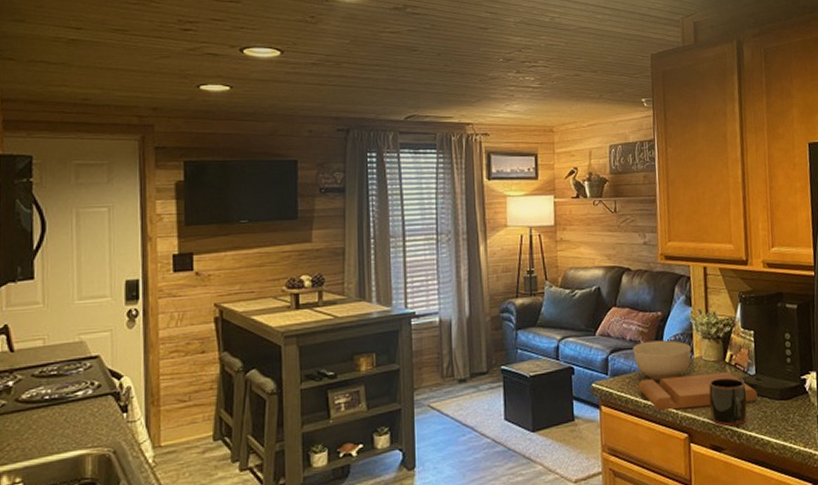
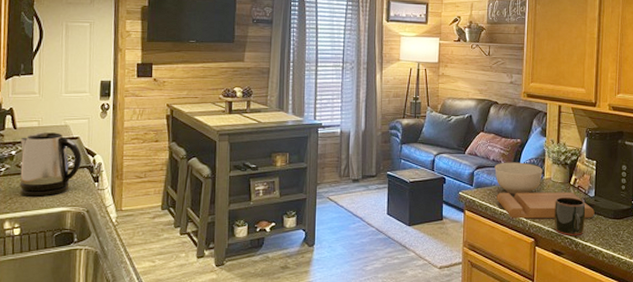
kettle: none [19,351,103,440] -> present [19,131,81,197]

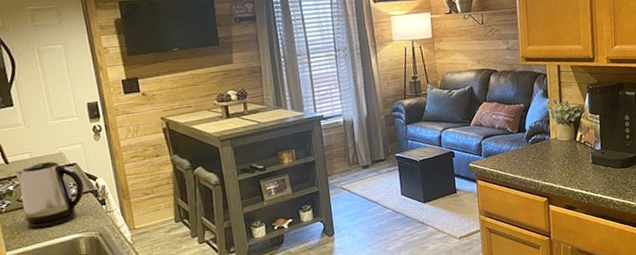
bowl: present [494,162,543,194] -> none [501,126,549,159]
cutting board: present [496,192,595,219] -> none [506,149,603,182]
mug: present [554,197,586,235] -> none [563,153,594,190]

